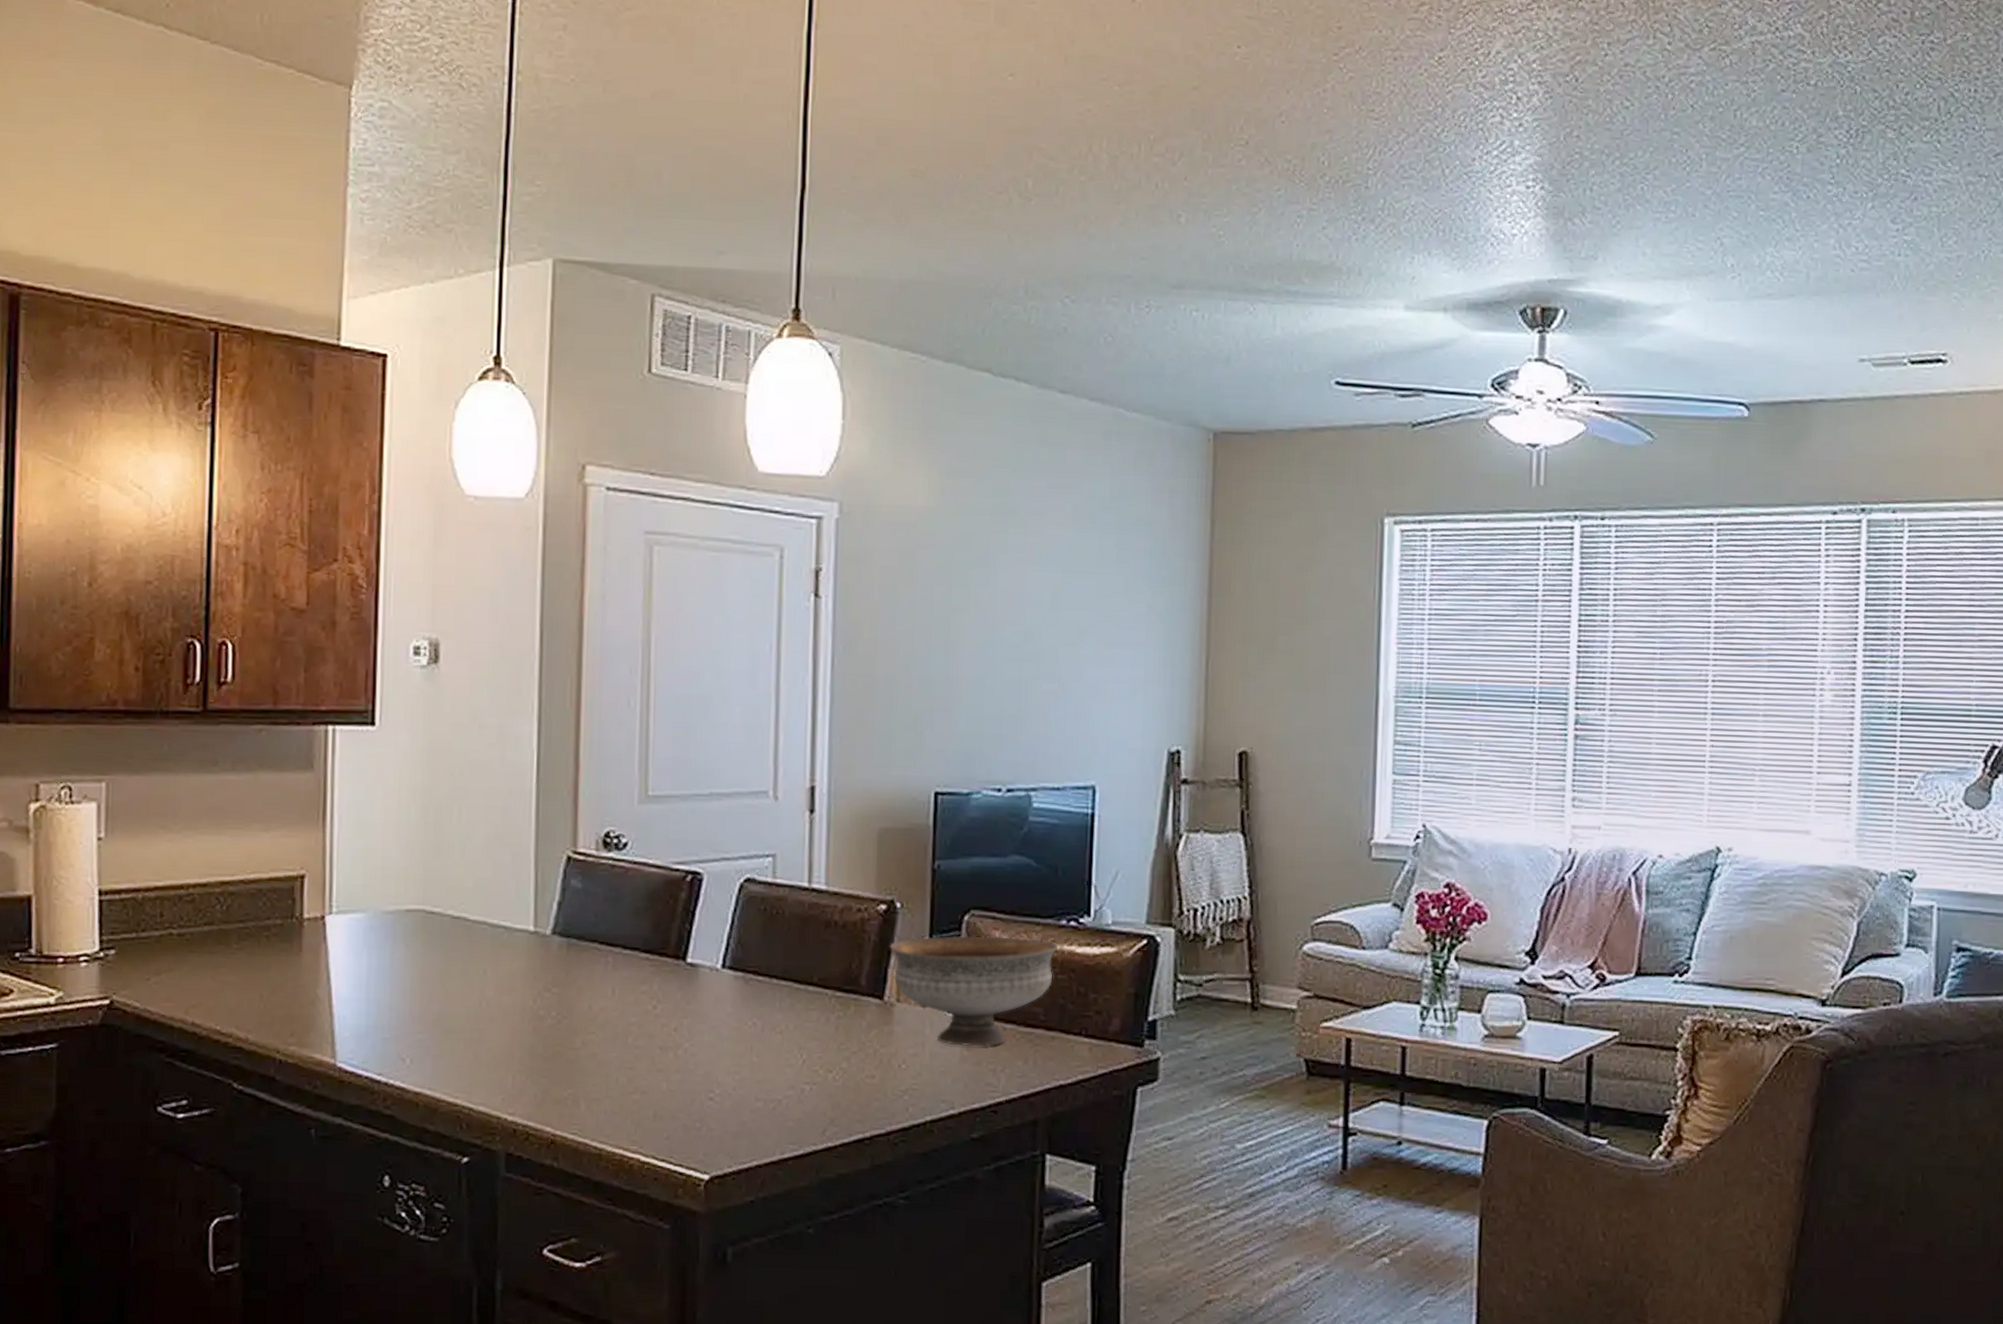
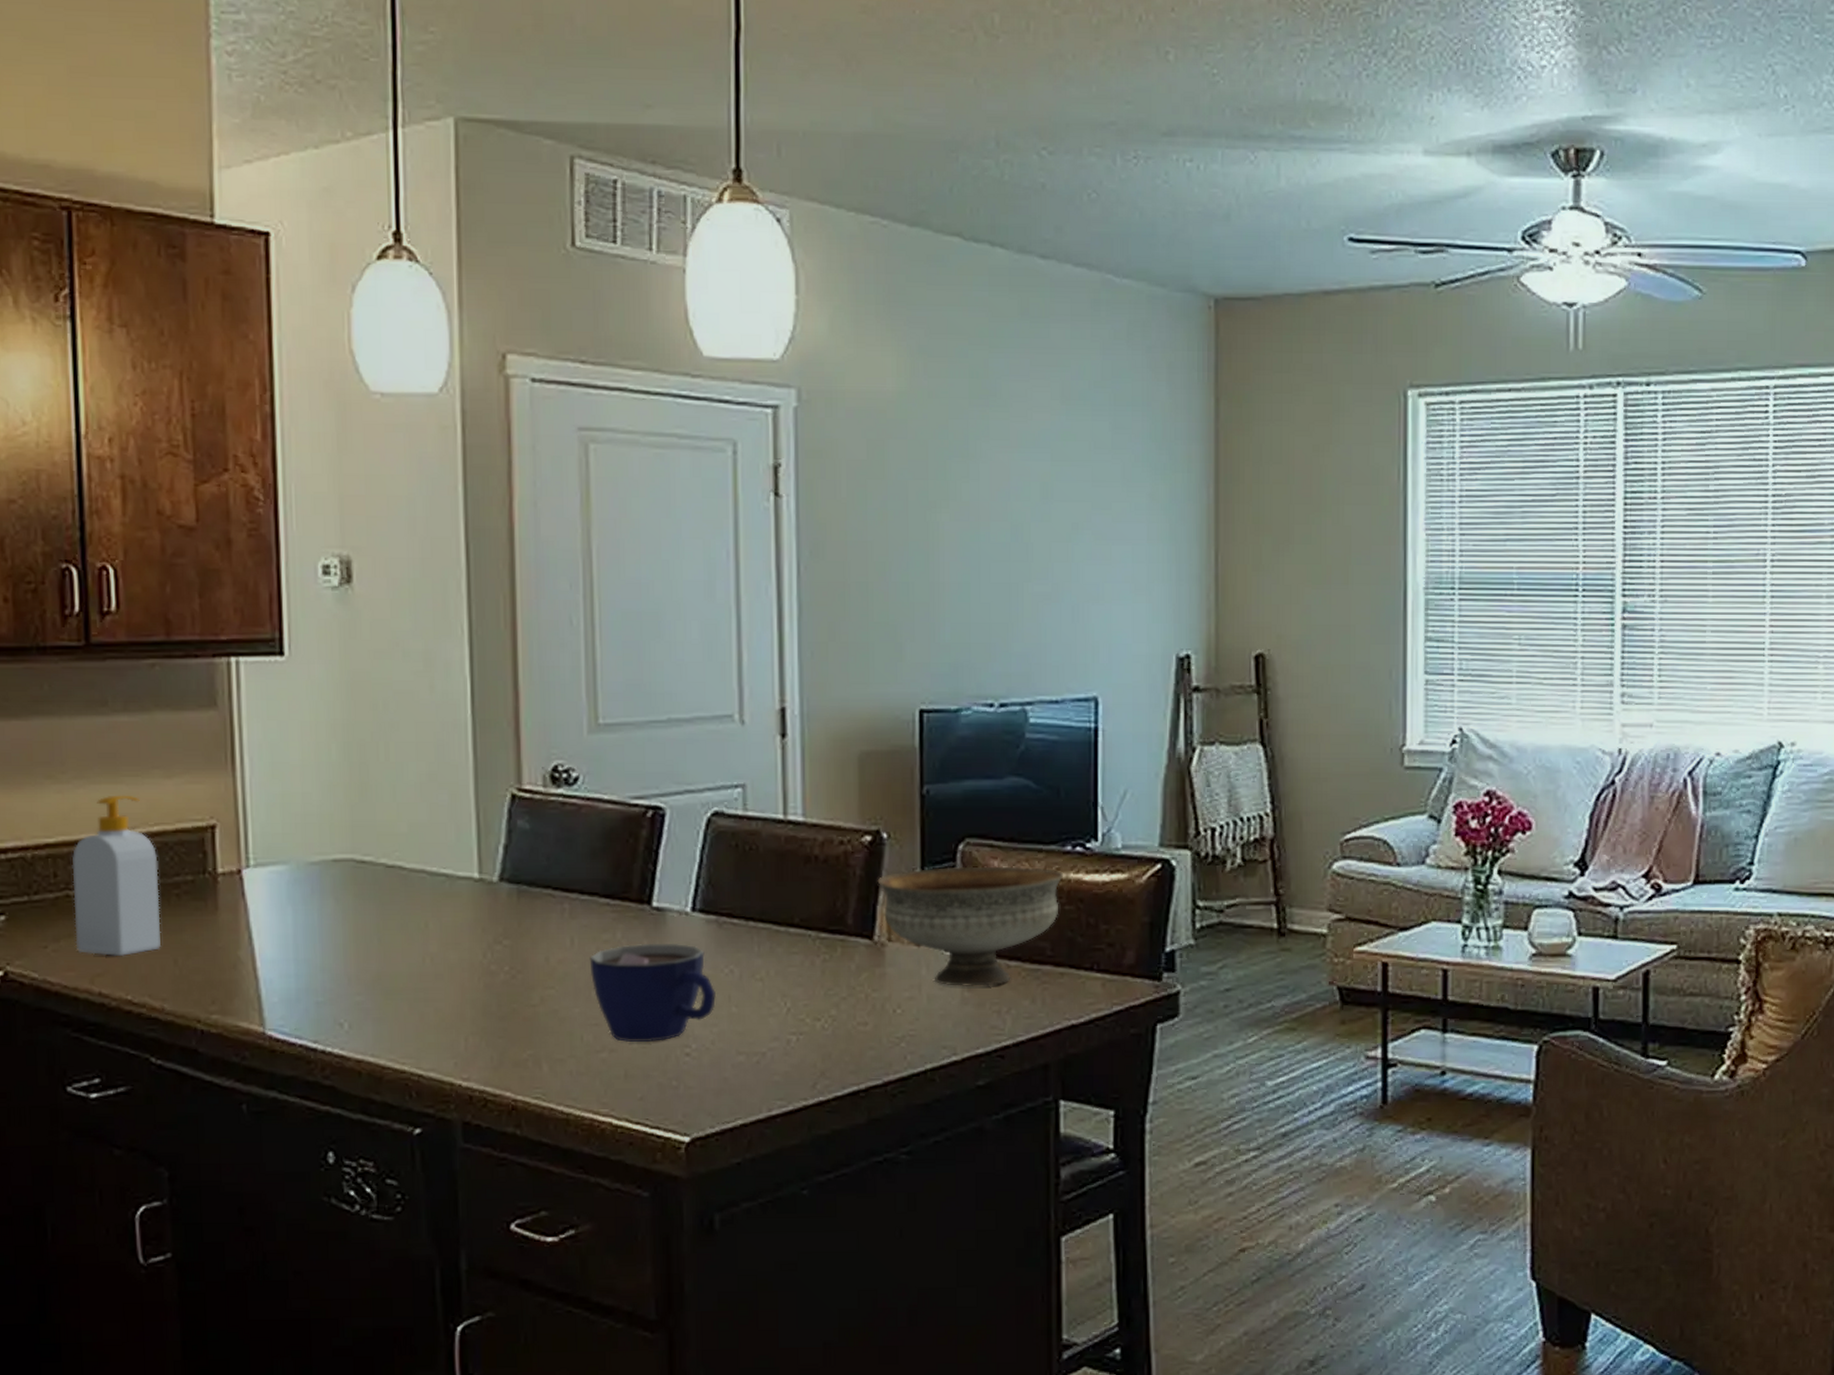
soap bottle: none [174,845,253,990] -> present [72,795,161,956]
cup: none [628,996,739,1086] -> present [589,944,716,1042]

